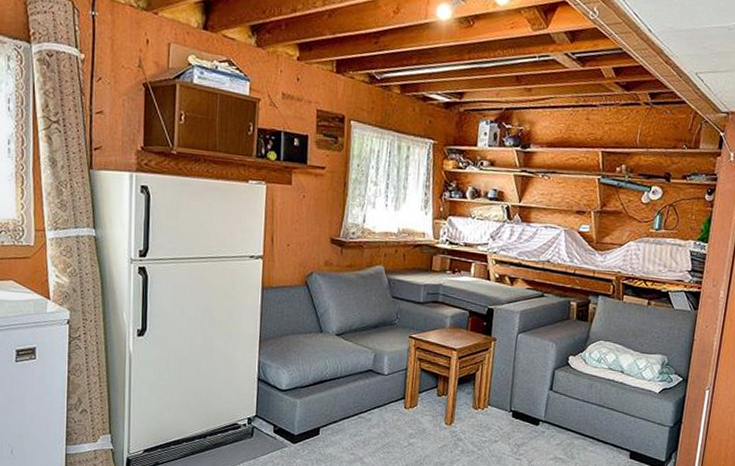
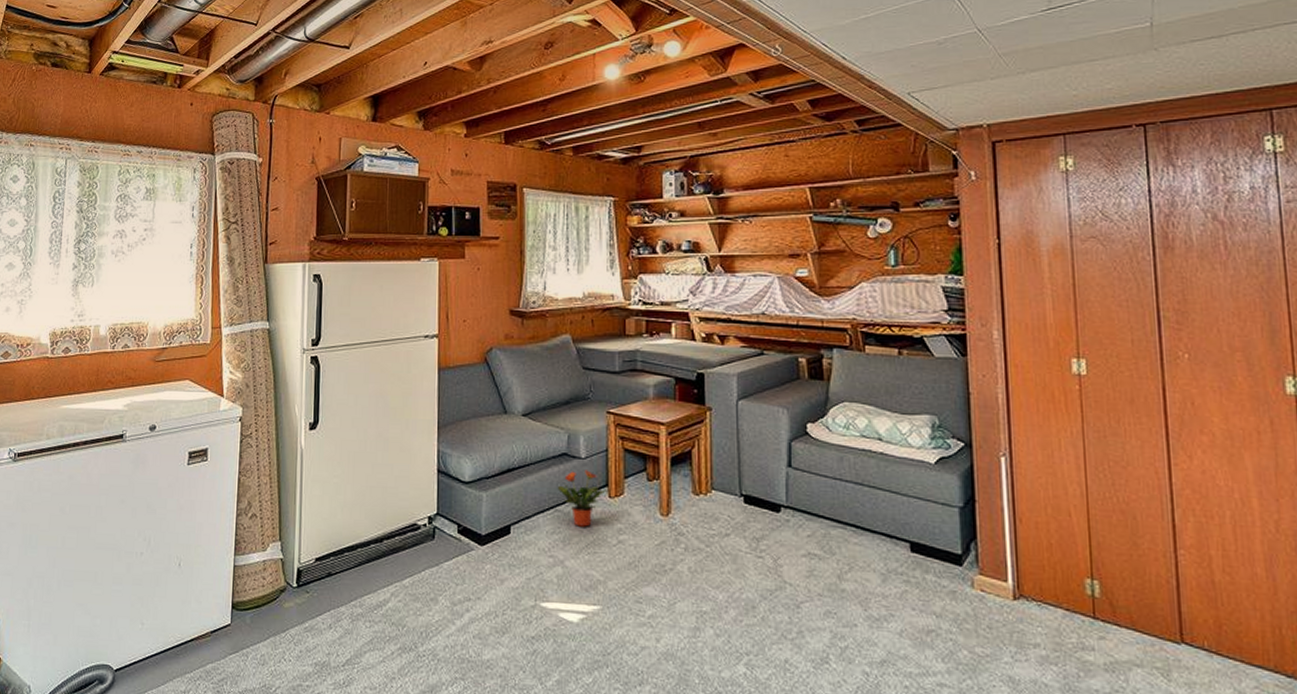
potted plant: none [362,385,403,431] -> present [558,470,606,527]

